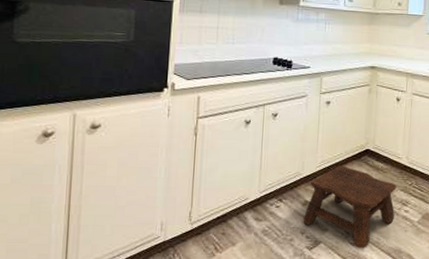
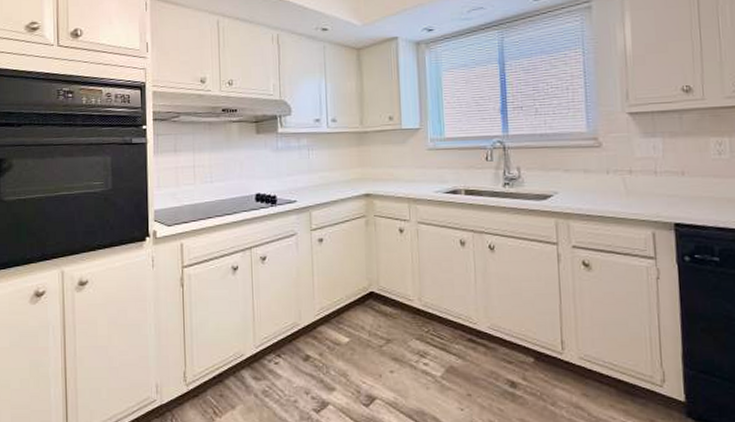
stool: present [303,165,397,249] -> none [306,311,412,411]

